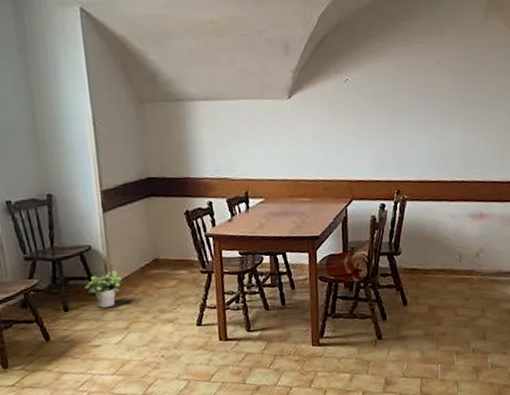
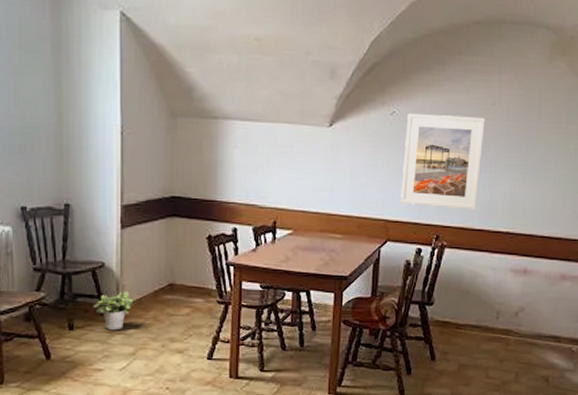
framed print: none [360,77,433,165] -> present [401,114,485,210]

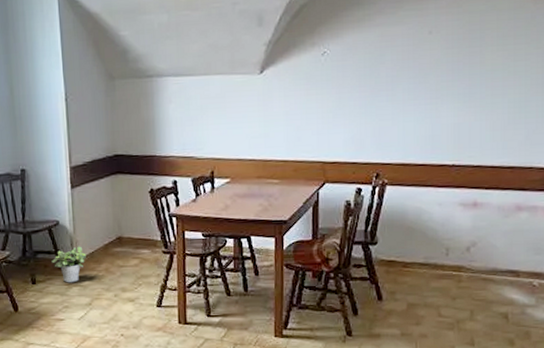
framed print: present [401,114,485,210] -> none [336,48,423,145]

